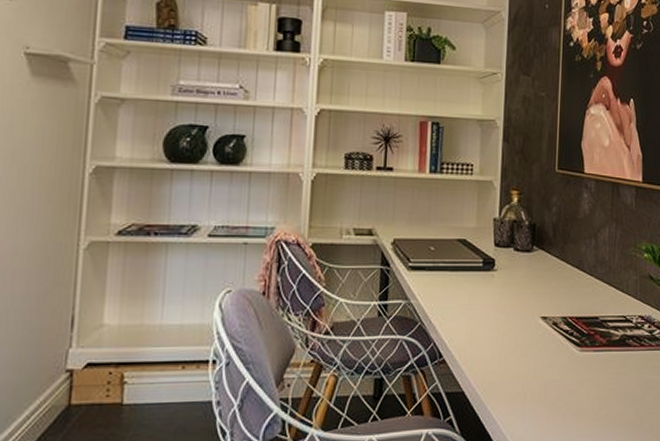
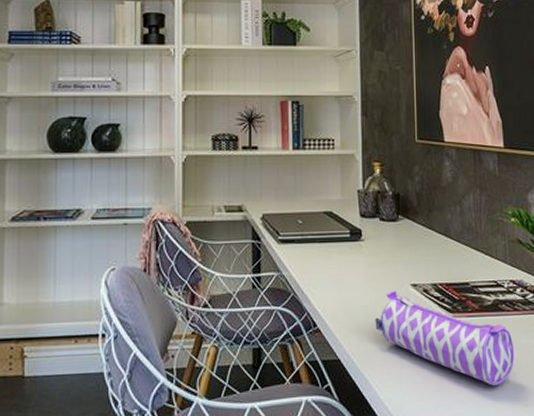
pencil case: none [502,322,638,420] -> present [375,290,515,386]

